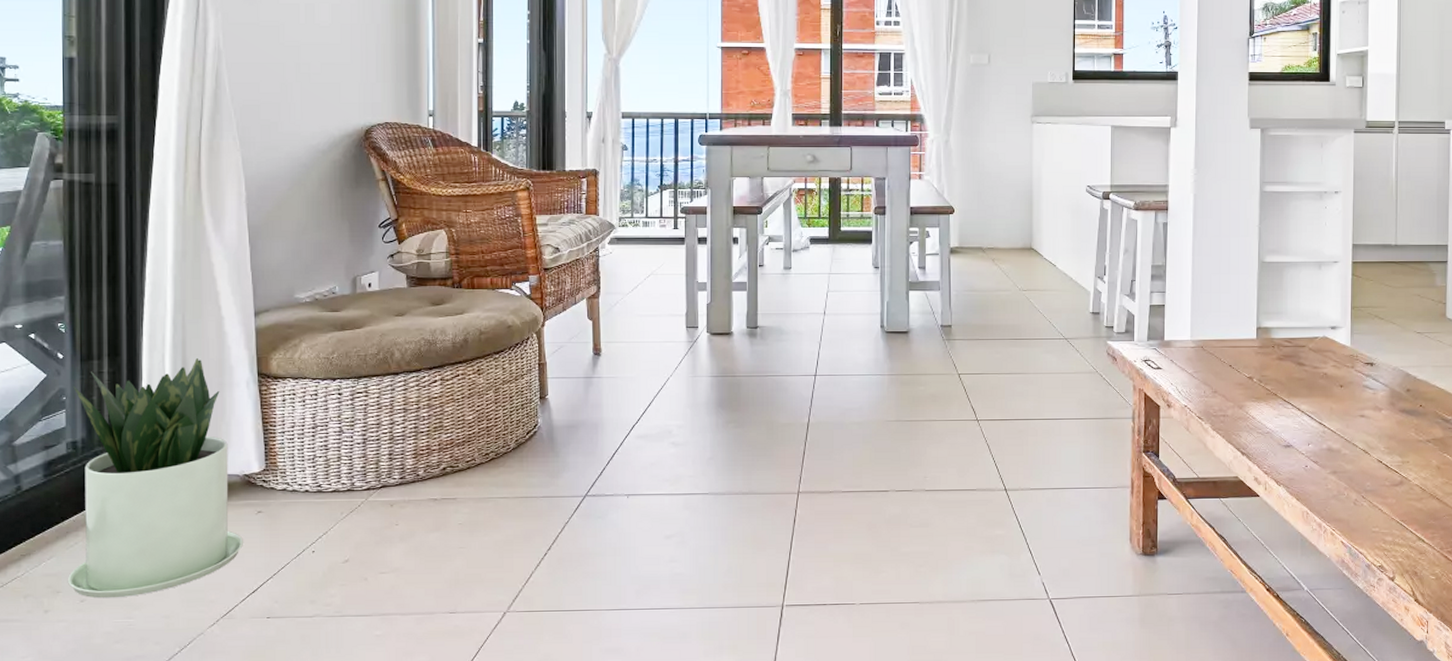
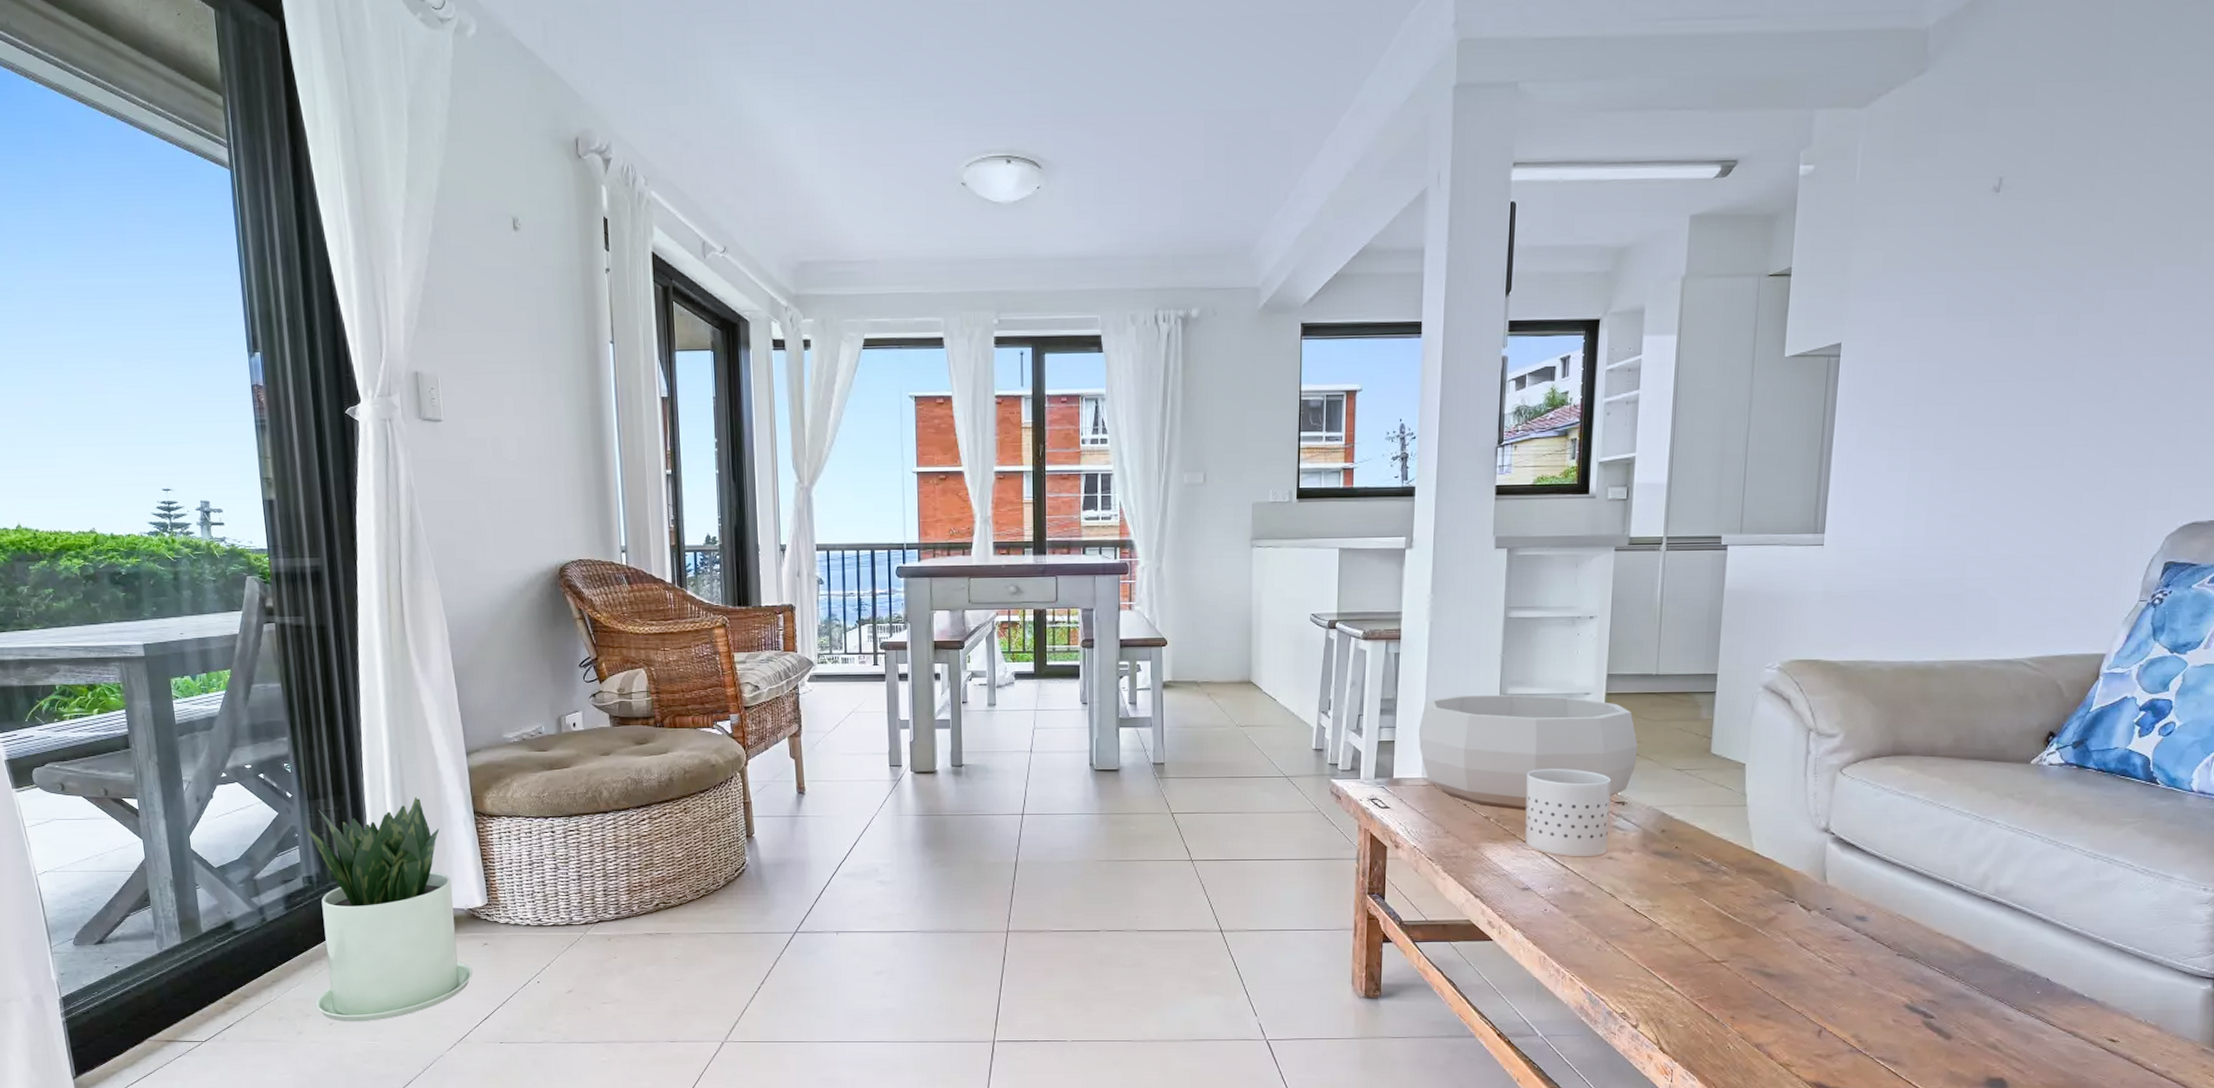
decorative bowl: none [1186,262,1383,372] -> present [1418,694,1639,811]
mug: none [1284,332,1361,416] -> present [1524,769,1612,857]

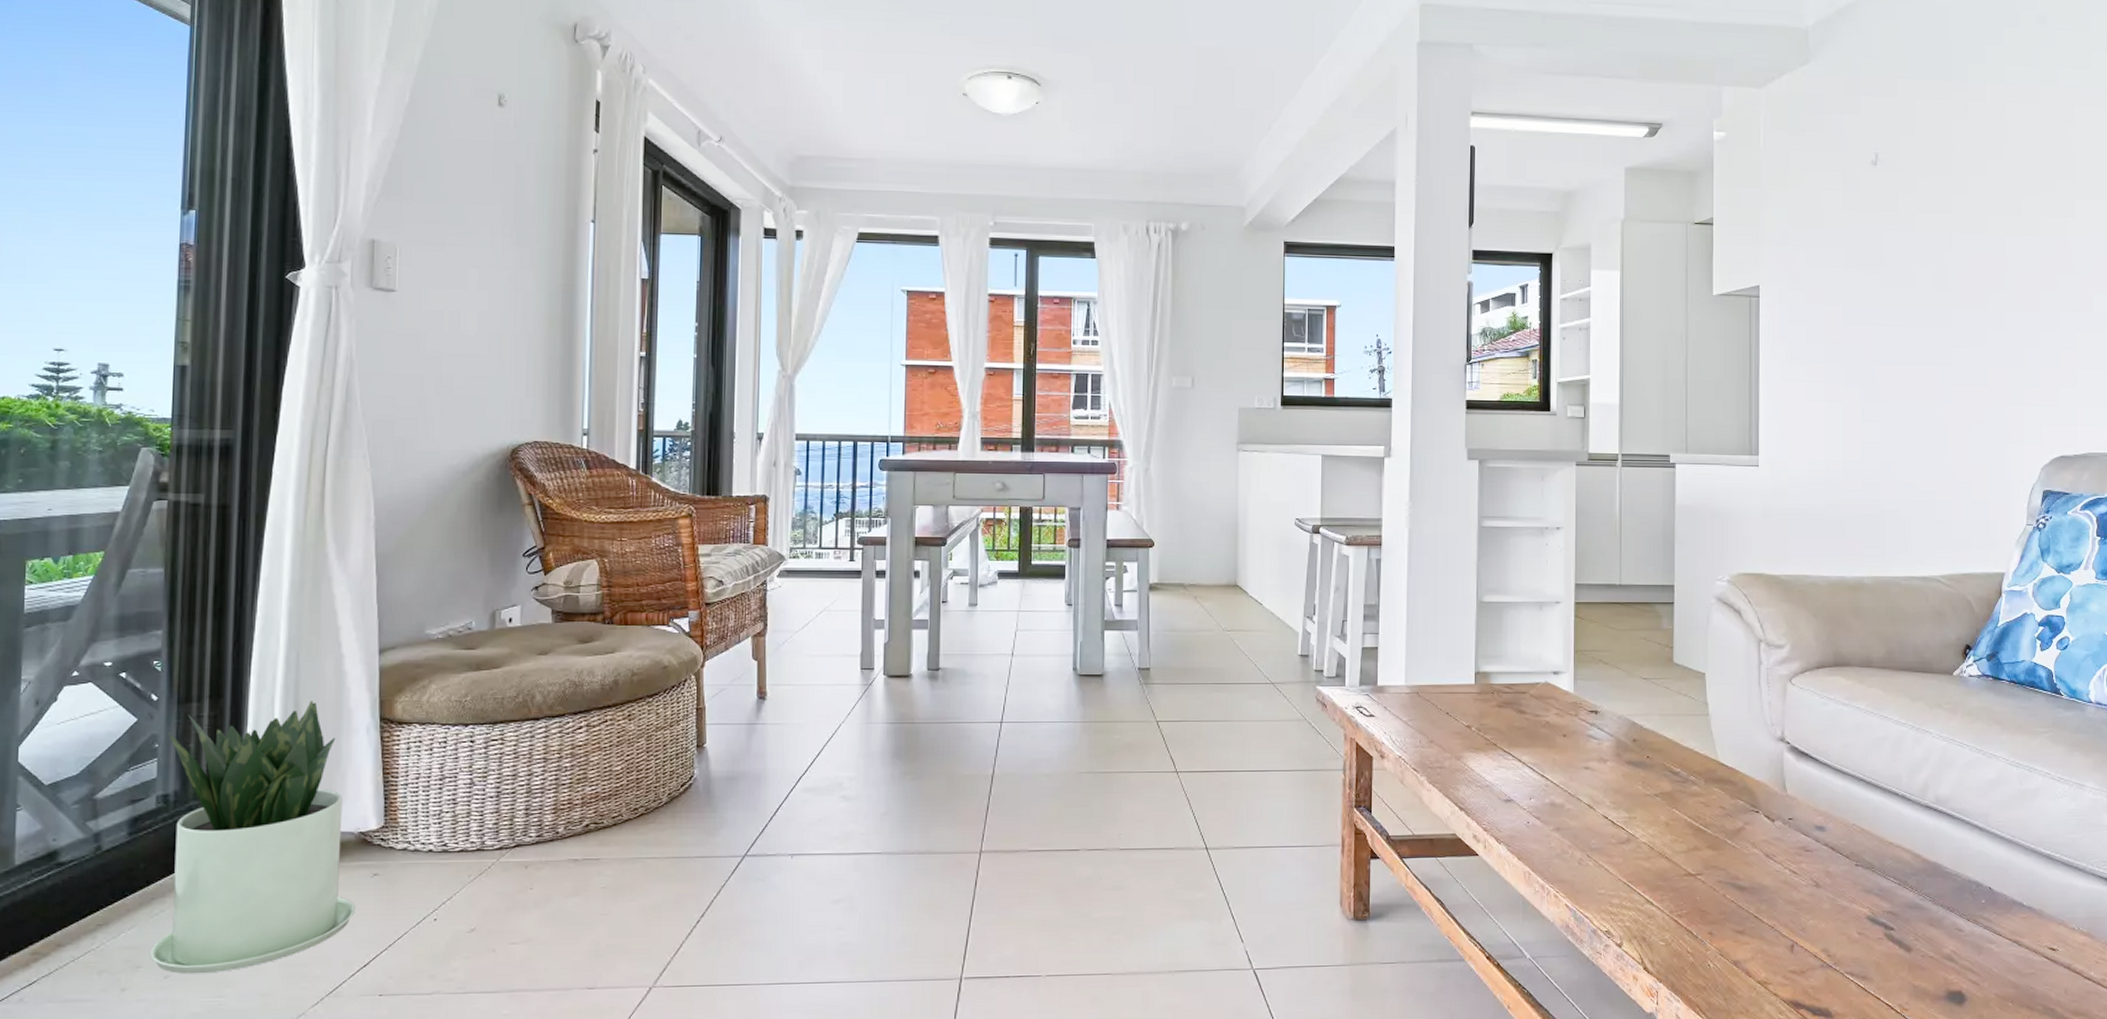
decorative bowl: present [1418,694,1639,811] -> none [1400,602,1607,720]
mug: present [1524,769,1612,857] -> none [1504,677,1584,768]

